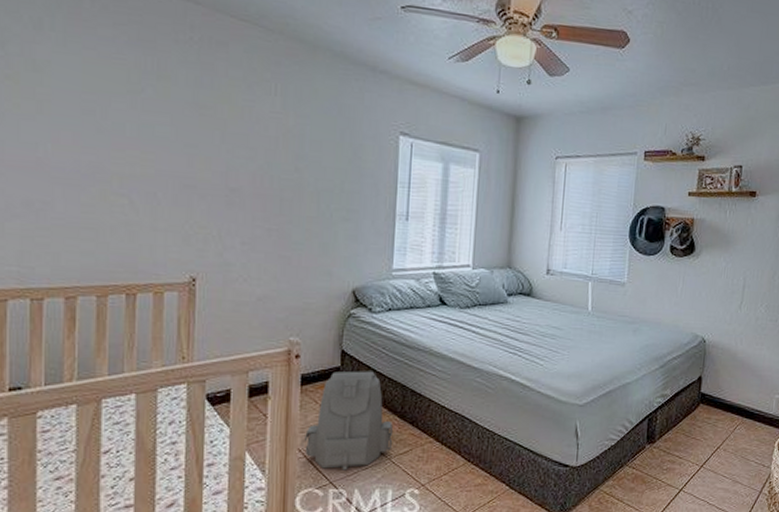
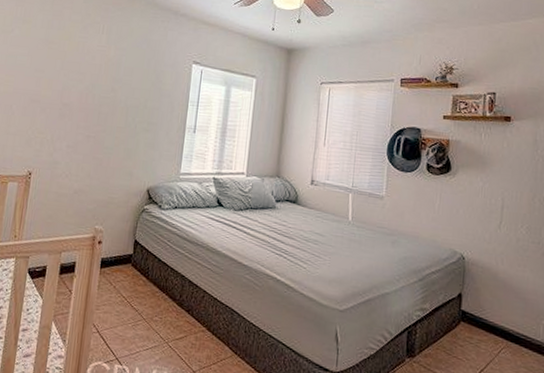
backpack: present [304,371,394,470] -> none [98,258,172,349]

